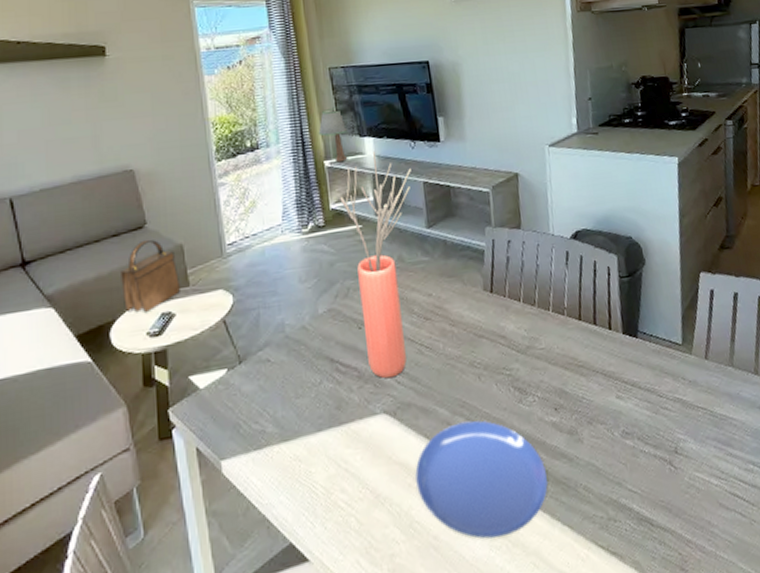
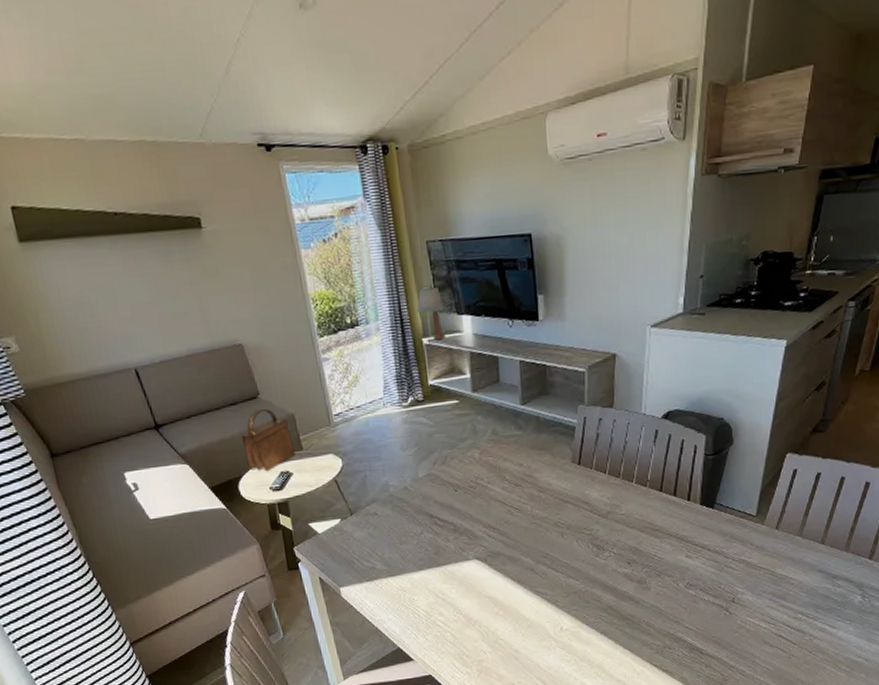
vase: present [340,151,411,379] -> none [438,329,508,533]
plate: present [415,420,548,539] -> none [501,568,615,655]

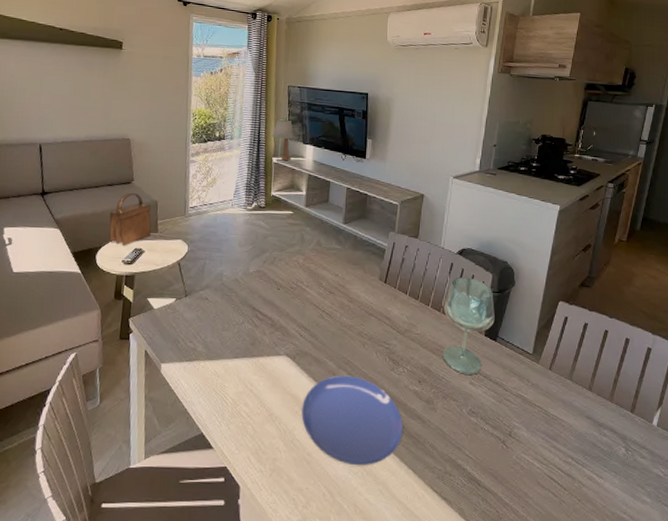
plate: none [501,568,615,655] -> present [301,375,403,466]
wine glass: none [650,442,711,549] -> present [443,276,495,375]

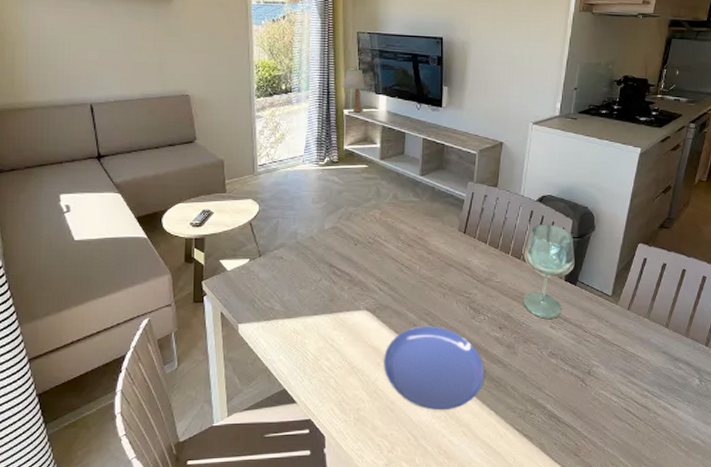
handbag: present [109,192,151,246] -> none [173,152,219,209]

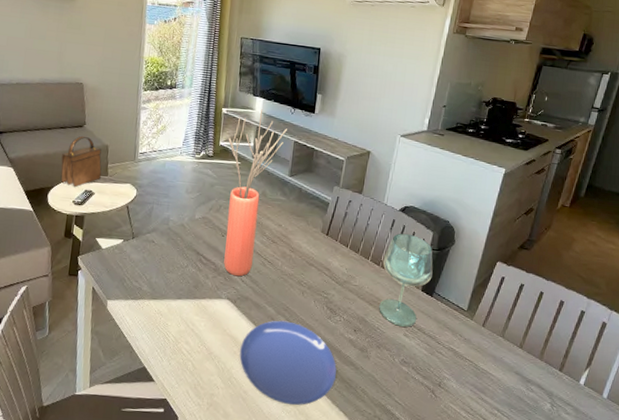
handbag: none [173,152,219,209] -> present [60,135,102,188]
table lamp: present [342,66,367,113] -> none [222,69,246,112]
vase: none [353,107,414,285] -> present [224,109,287,277]

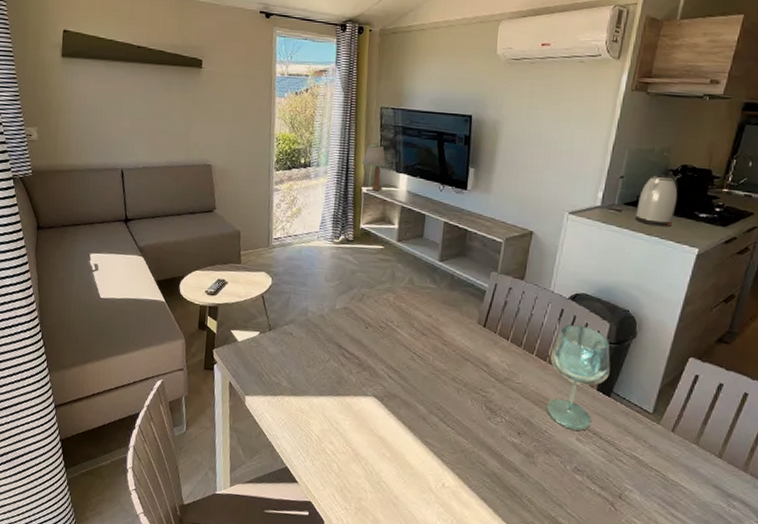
handbag: present [60,135,102,188] -> none [191,221,234,277]
table lamp: none [222,69,246,112] -> present [361,142,387,191]
vase: present [224,109,287,277] -> none [368,187,436,372]
plate: present [239,320,337,406] -> none [389,420,498,514]
kettle: none [454,105,490,150] -> present [634,175,678,227]

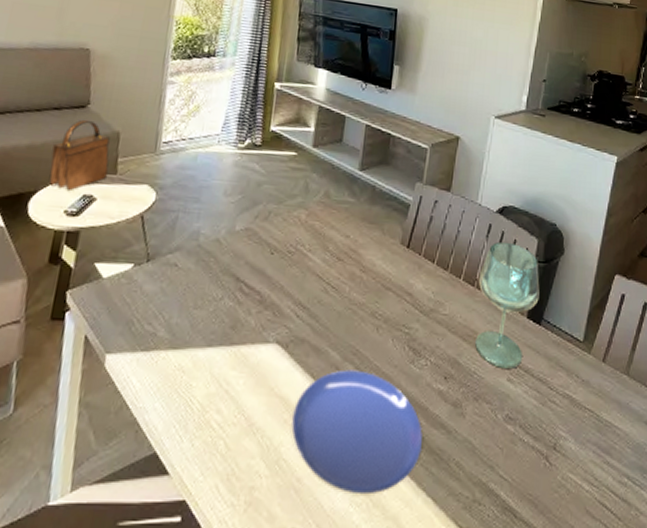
handbag: none [191,221,234,277] -> present [48,119,110,192]
table lamp: present [361,142,387,191] -> none [275,33,305,88]
plate: none [389,420,498,514] -> present [292,369,423,495]
kettle: present [634,175,678,227] -> none [557,79,596,134]

